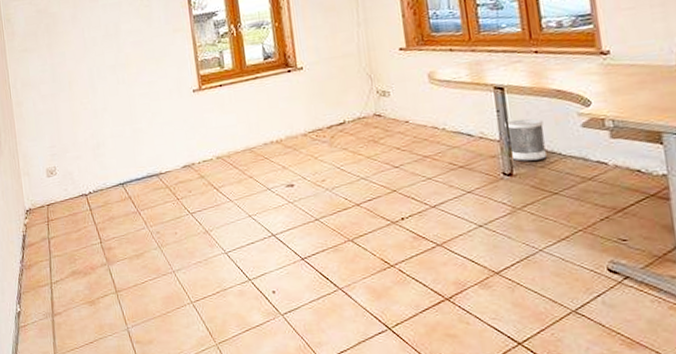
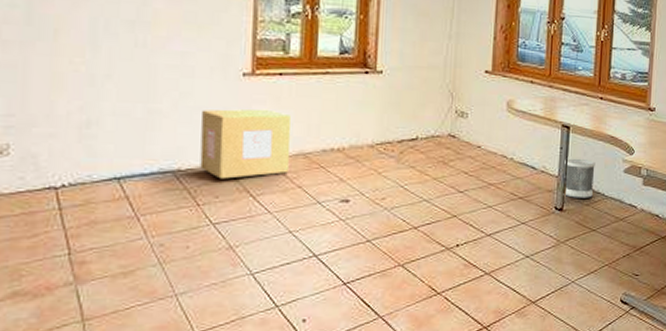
cardboard box: none [169,116,241,177] -> present [200,109,291,179]

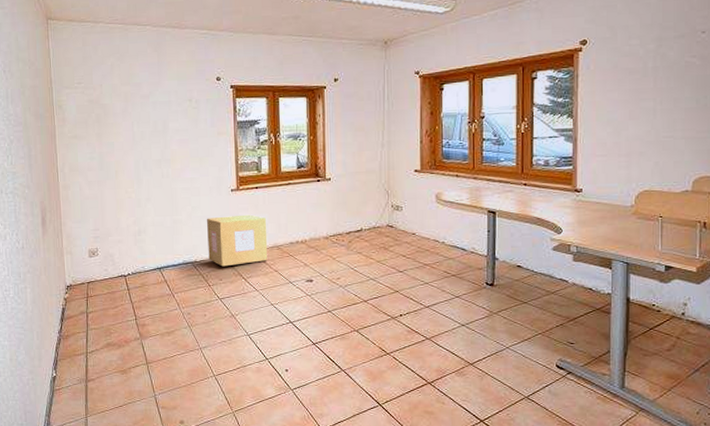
wastebasket: present [563,158,595,198] -> none [493,239,523,274]

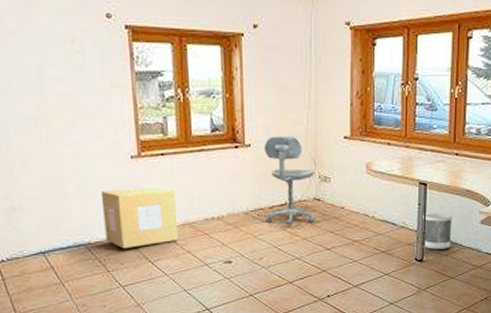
office chair: none [342,170,389,250] -> present [264,135,316,226]
wastebasket: none [493,239,523,274] -> present [423,212,452,250]

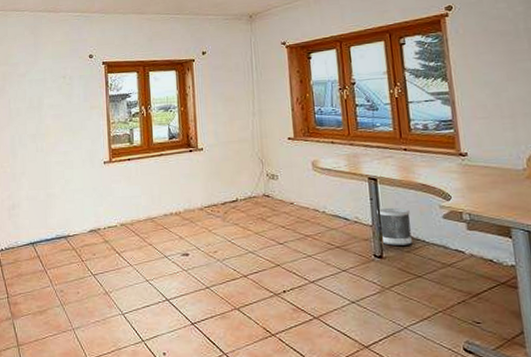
cardboard box: present [102,186,179,249] -> none [80,186,142,241]
office chair: present [264,135,316,226] -> none [214,139,266,221]

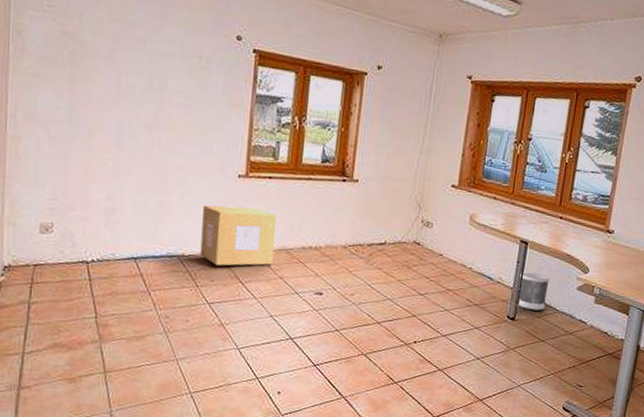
cardboard box: none [80,186,142,241] -> present [200,205,277,266]

